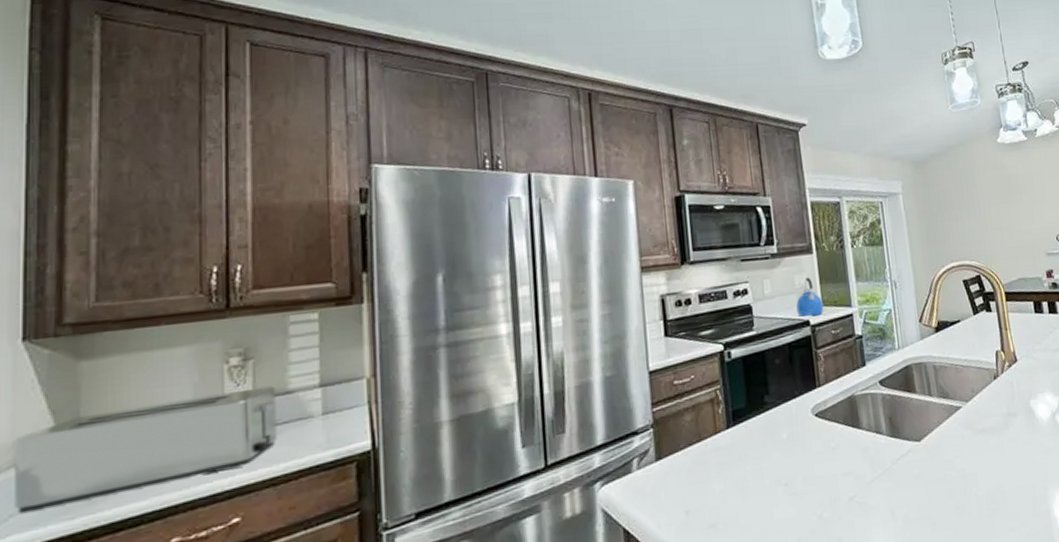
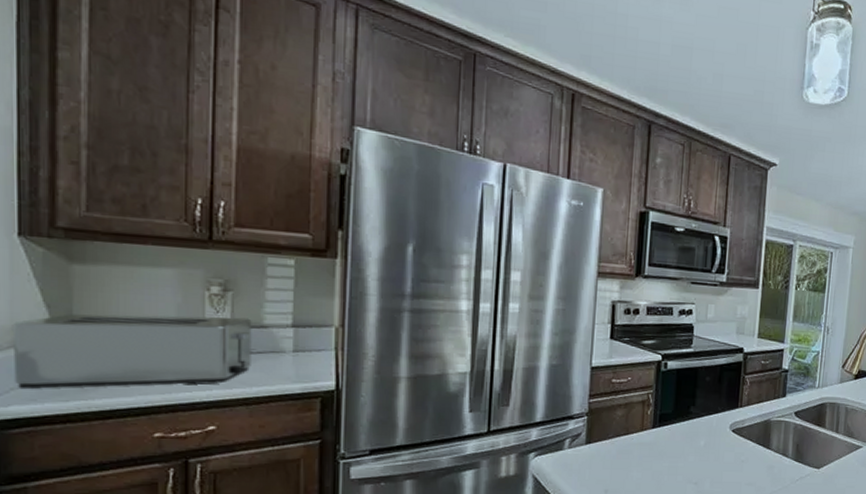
kettle: present [796,277,824,317] -> none [734,309,759,346]

